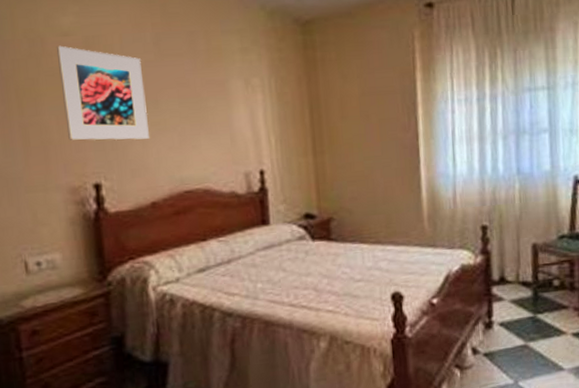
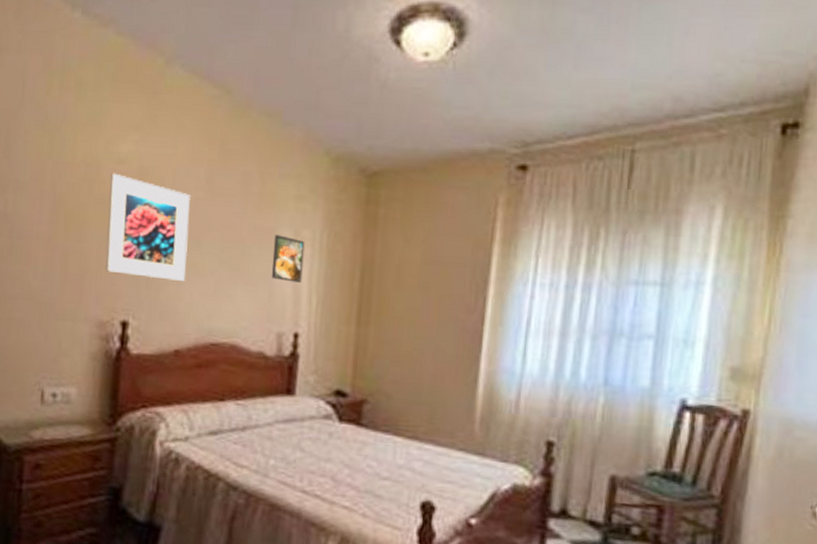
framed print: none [227,85,259,126] -> present [271,235,305,283]

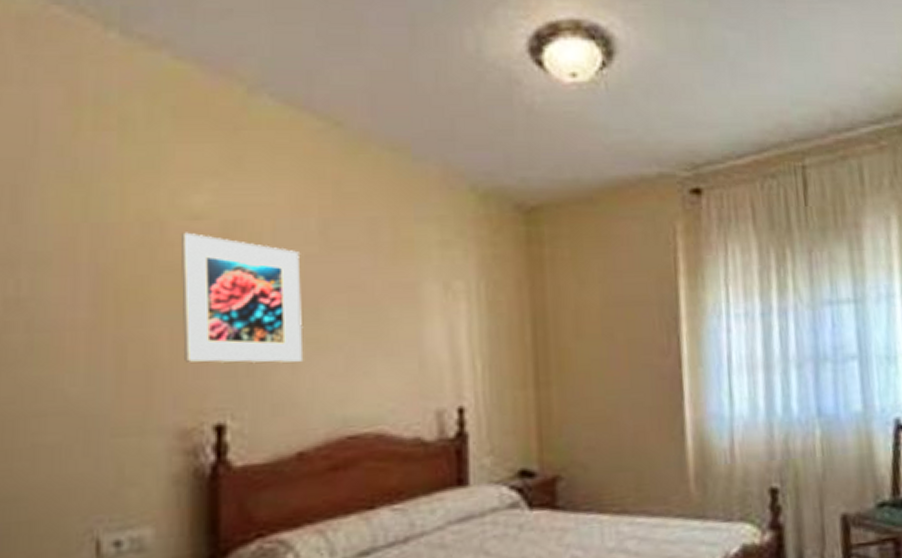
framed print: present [271,235,305,283] -> none [418,290,460,346]

